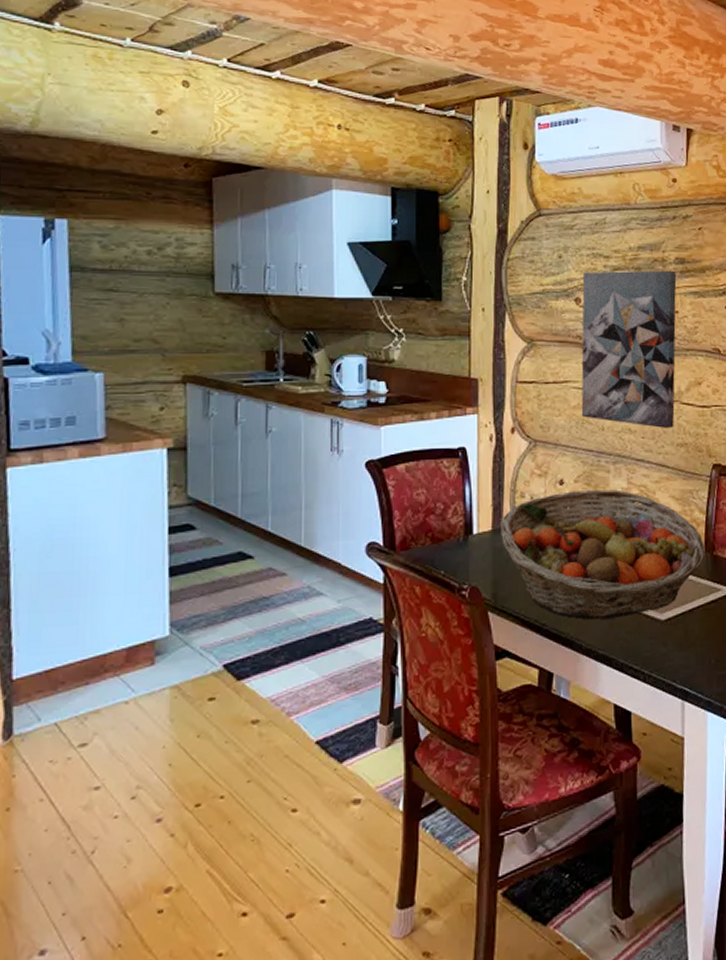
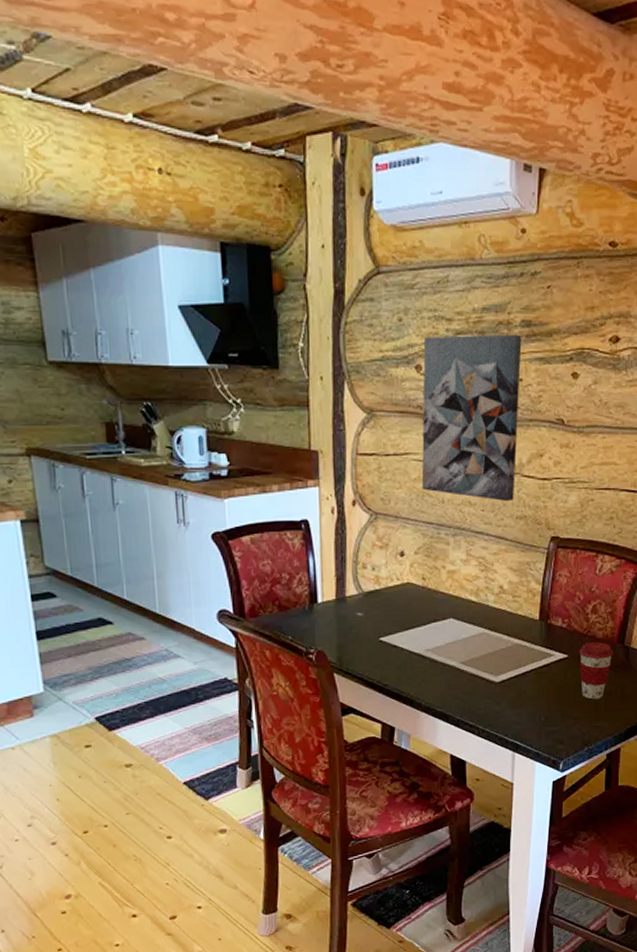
fruit basket: present [501,489,706,620] -> none [344,561,540,681]

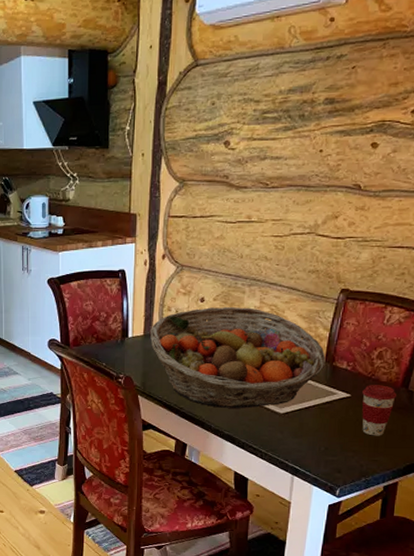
fruit basket: none [344,561,540,681] -> present [150,307,326,408]
wall art: present [421,334,522,502] -> none [223,111,325,258]

